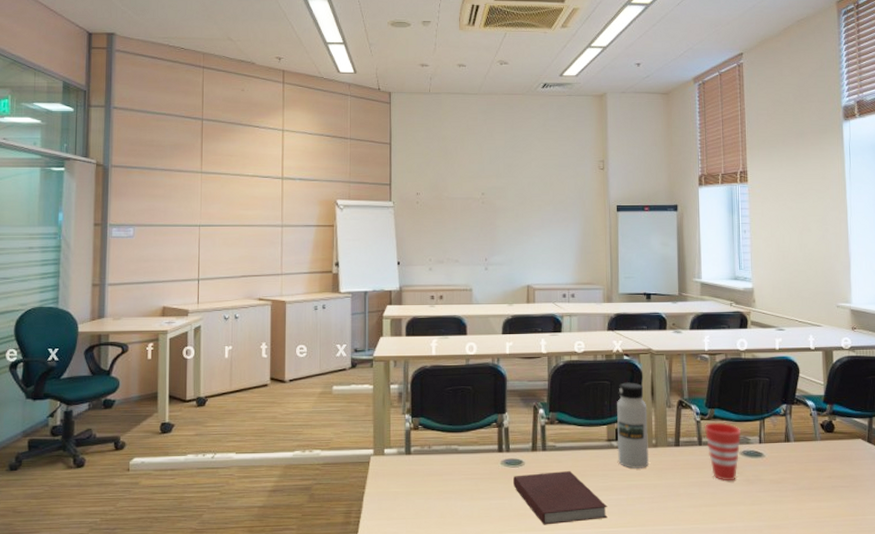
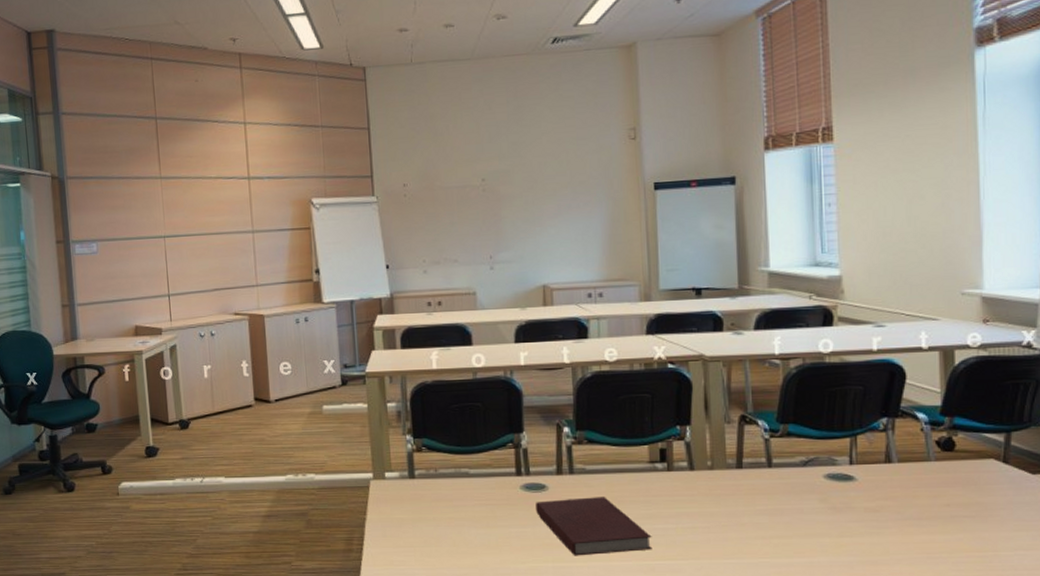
water bottle: present [617,382,649,469] -> none [660,394,703,494]
cup: present [705,422,742,481] -> none [776,440,826,509]

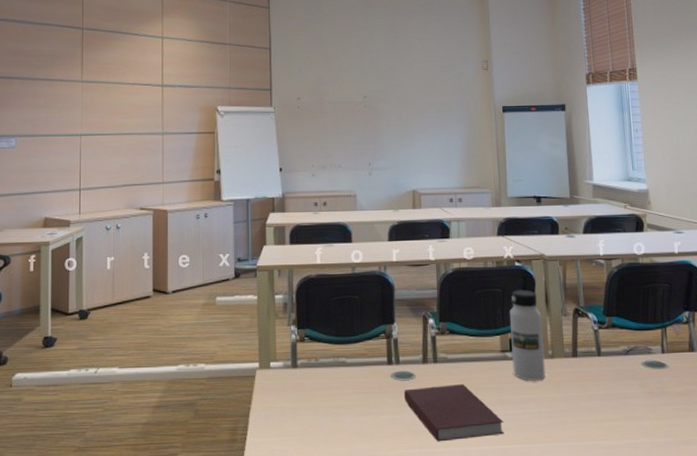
water bottle: none [660,394,703,494] -> present [510,290,546,381]

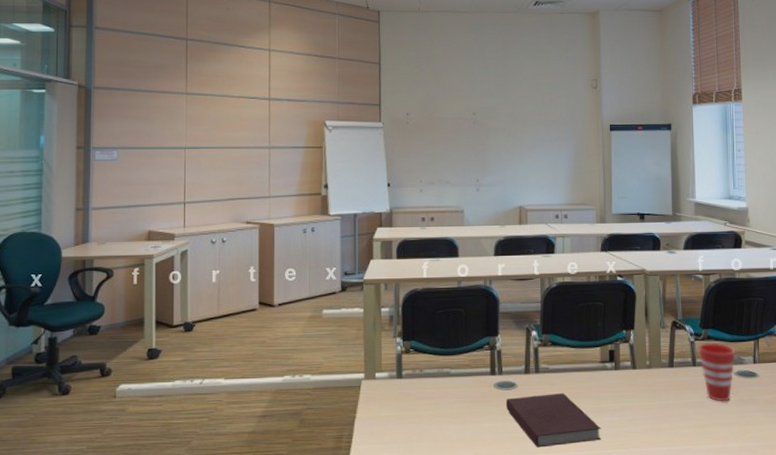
water bottle: present [510,290,546,381] -> none [610,303,642,390]
cup: none [603,331,643,394] -> present [699,343,736,402]

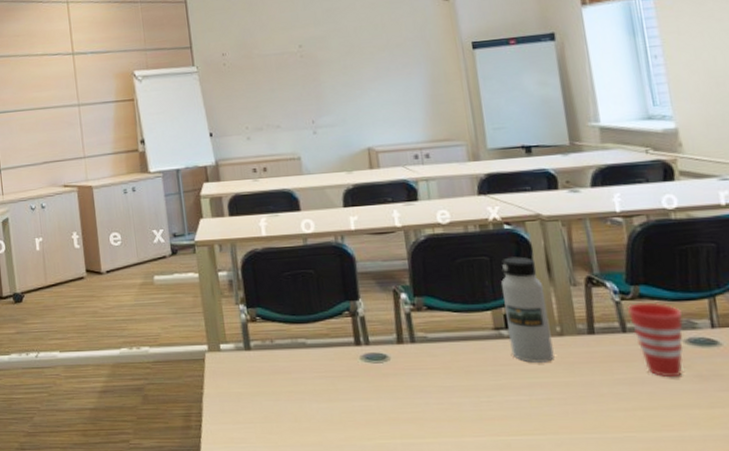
notebook: present [505,393,601,448] -> none [377,367,506,432]
water bottle: none [610,303,642,390] -> present [501,256,554,363]

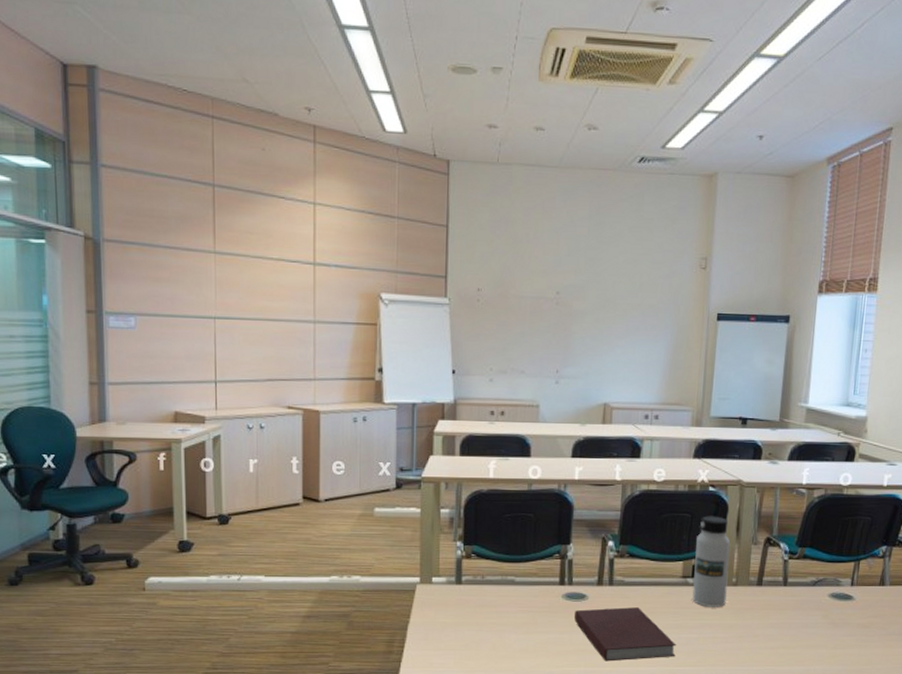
notebook: none [377,367,506,432] -> present [573,607,676,662]
cup: present [628,302,684,378] -> none [792,562,833,624]

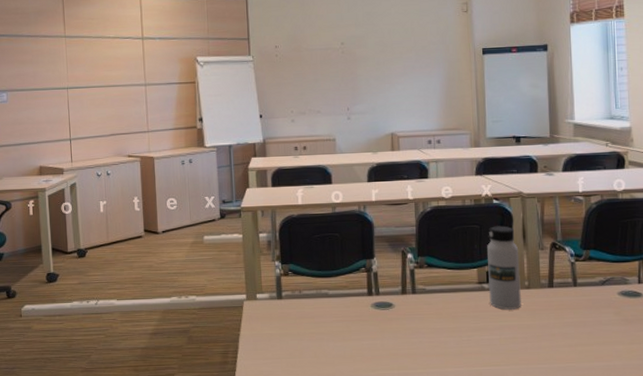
notebook: present [573,607,676,662] -> none [383,313,480,364]

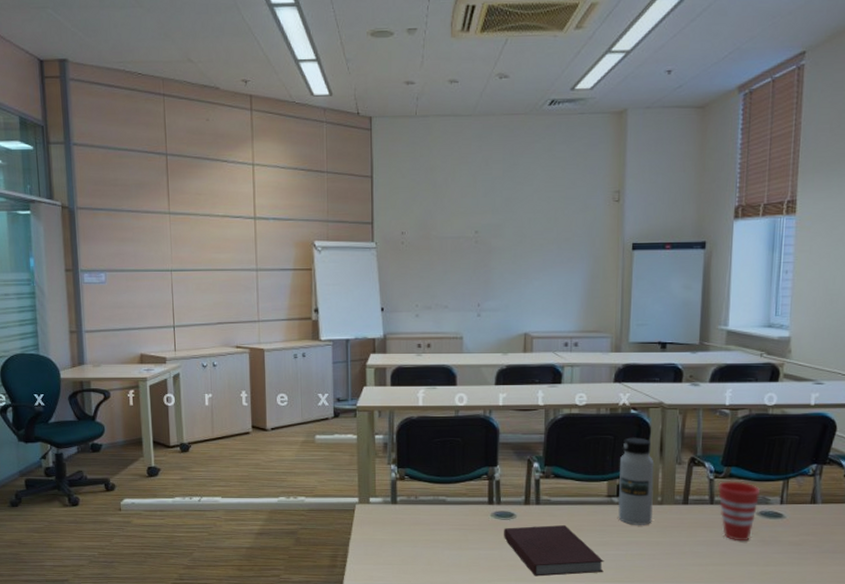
notebook: none [383,313,480,364] -> present [503,525,604,577]
cup: none [580,263,619,321] -> present [718,481,761,541]

